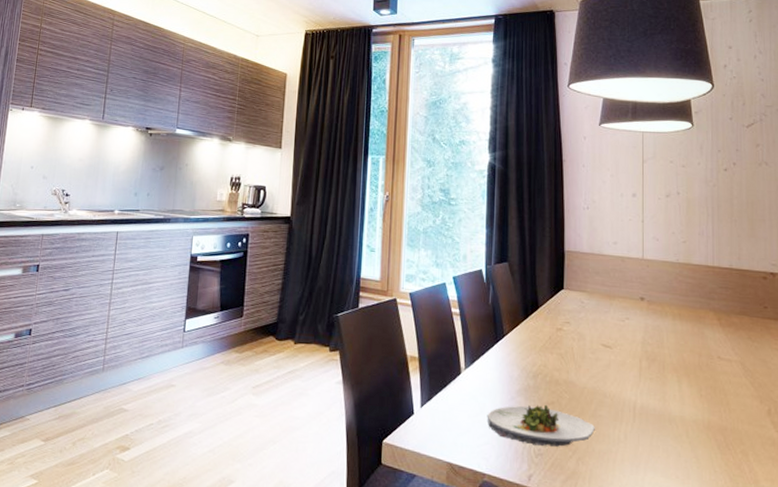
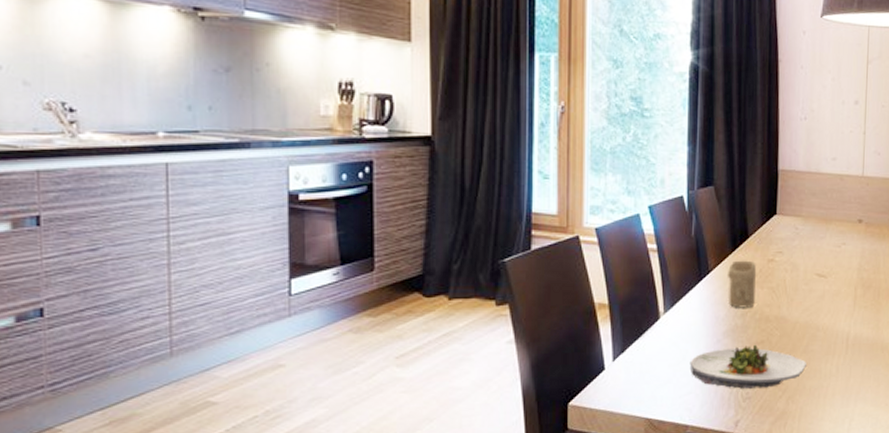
candle: none [520,327,547,371] -> present [727,260,757,308]

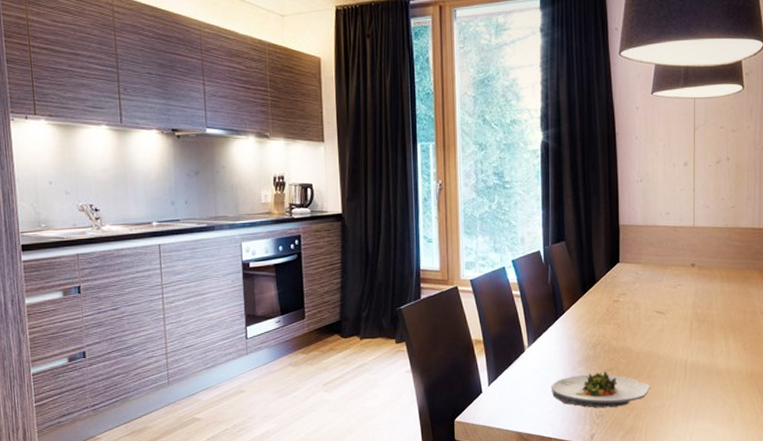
candle: present [727,260,757,308] -> none [579,301,604,341]

